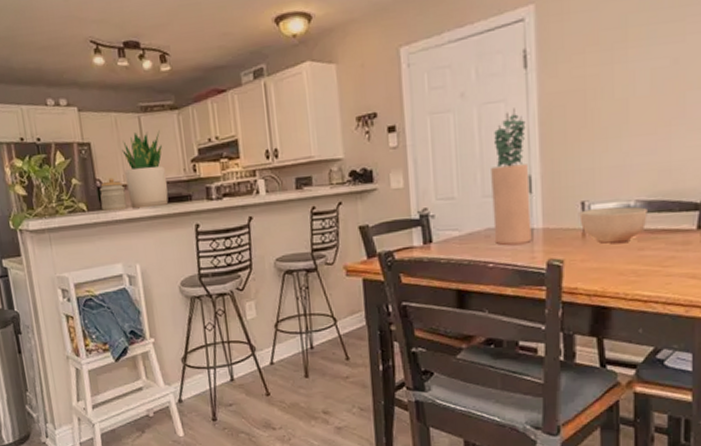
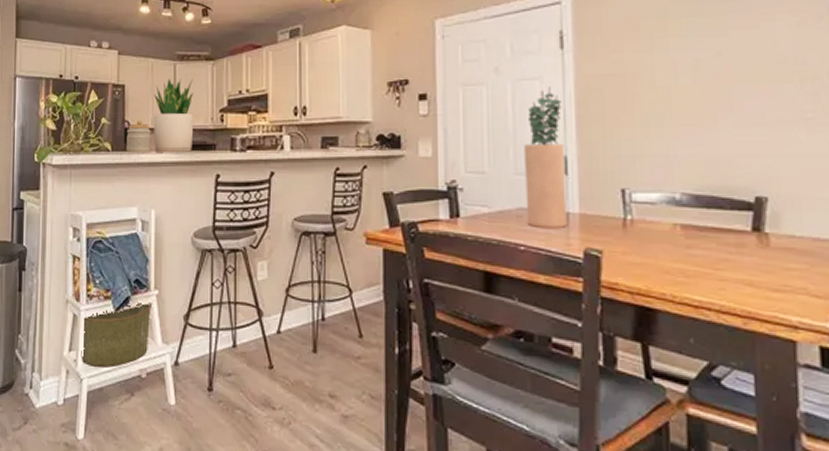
basket: none [87,350,152,412] -> present [81,302,151,368]
bowl: present [579,206,647,244] -> none [619,198,695,237]

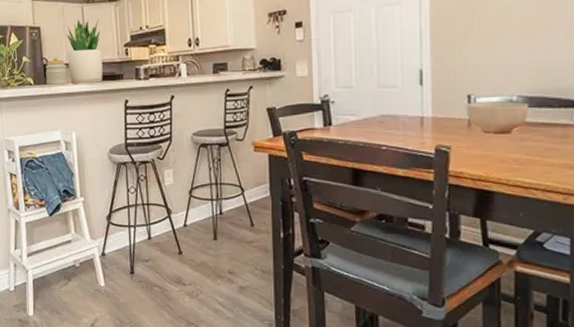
basket: present [81,302,151,368] -> none [24,207,79,260]
vase: present [524,86,567,229] -> none [386,10,422,132]
bowl: none [619,198,695,237] -> present [465,101,529,133]

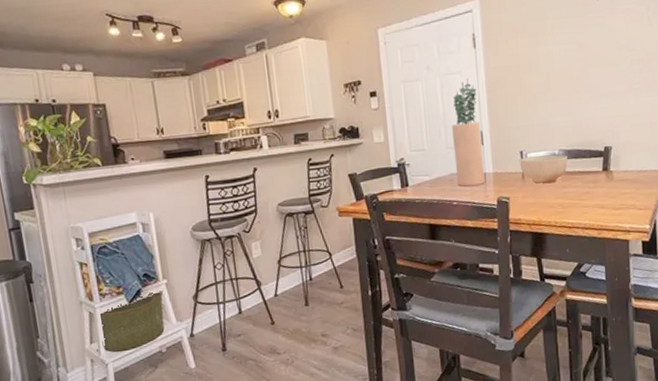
basket: none [24,207,79,260] -> present [100,290,165,352]
jar: present [45,57,68,86] -> none [114,135,141,166]
planter: present [66,18,104,85] -> none [136,93,180,163]
vase: none [386,10,422,132] -> present [452,78,485,188]

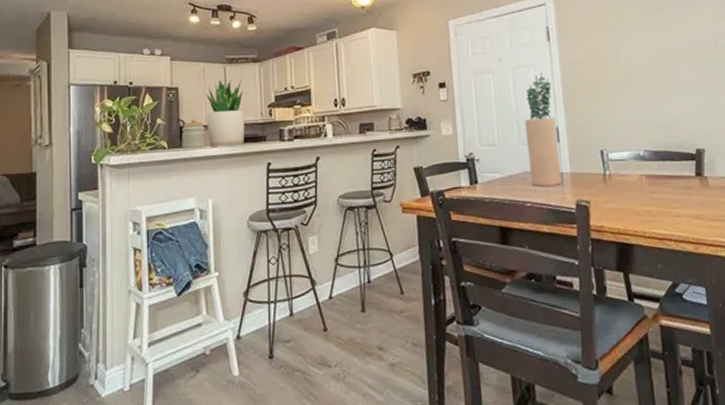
basket: present [100,290,165,352] -> none [145,284,213,350]
jar: none [114,135,141,166] -> present [182,118,205,150]
planter: none [136,93,180,163] -> present [206,79,245,148]
bowl: present [519,154,568,184] -> none [599,155,655,187]

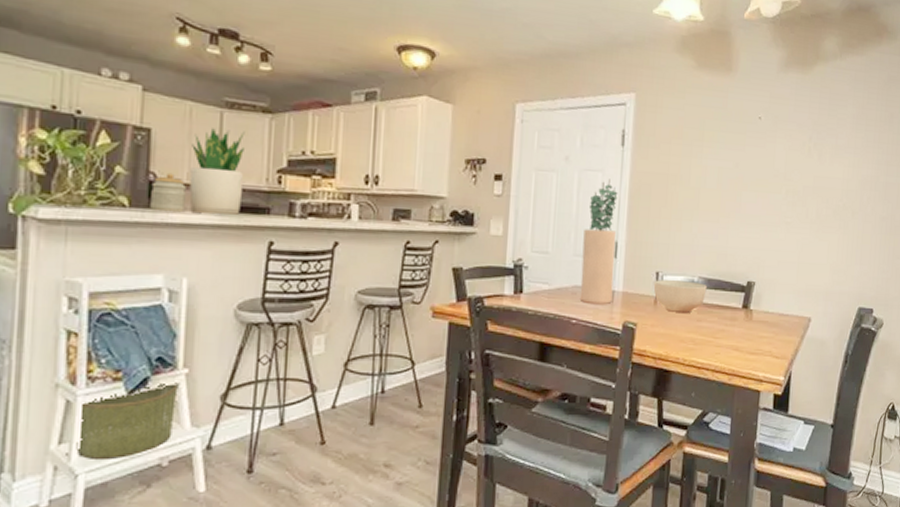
basket: none [145,284,213,350] -> present [76,382,179,459]
bowl: none [599,155,655,187] -> present [653,280,707,313]

